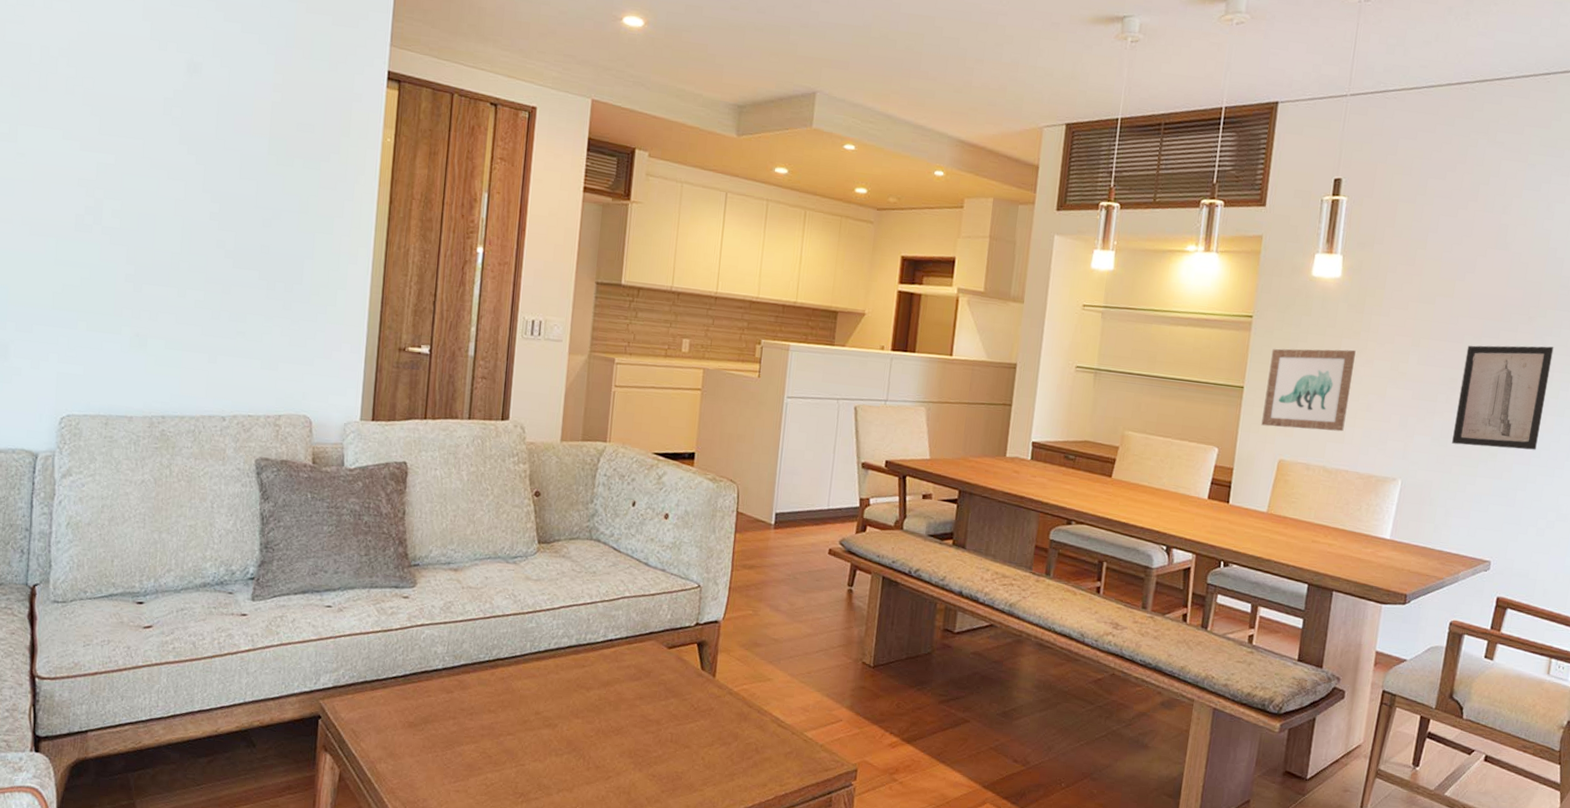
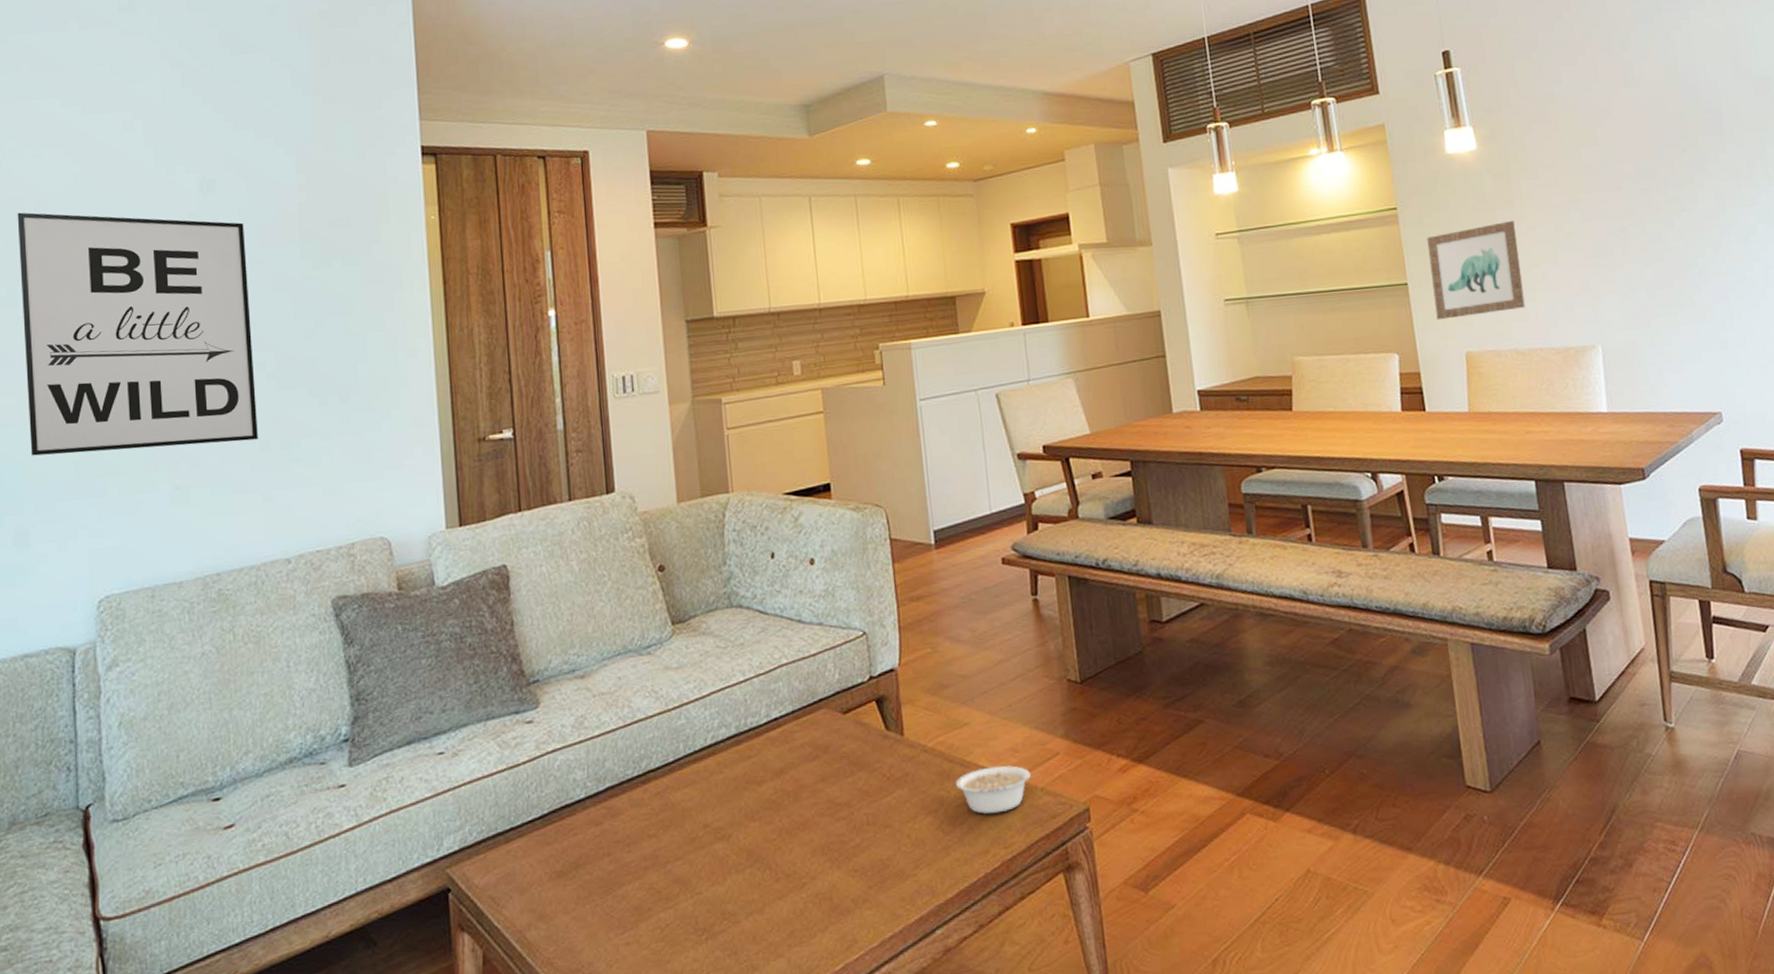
wall art: none [16,57,222,308] -> present [17,212,258,456]
legume: none [751,718,823,757] -> present [956,765,1040,815]
wall art: present [1452,345,1554,450] -> none [1628,173,1732,296]

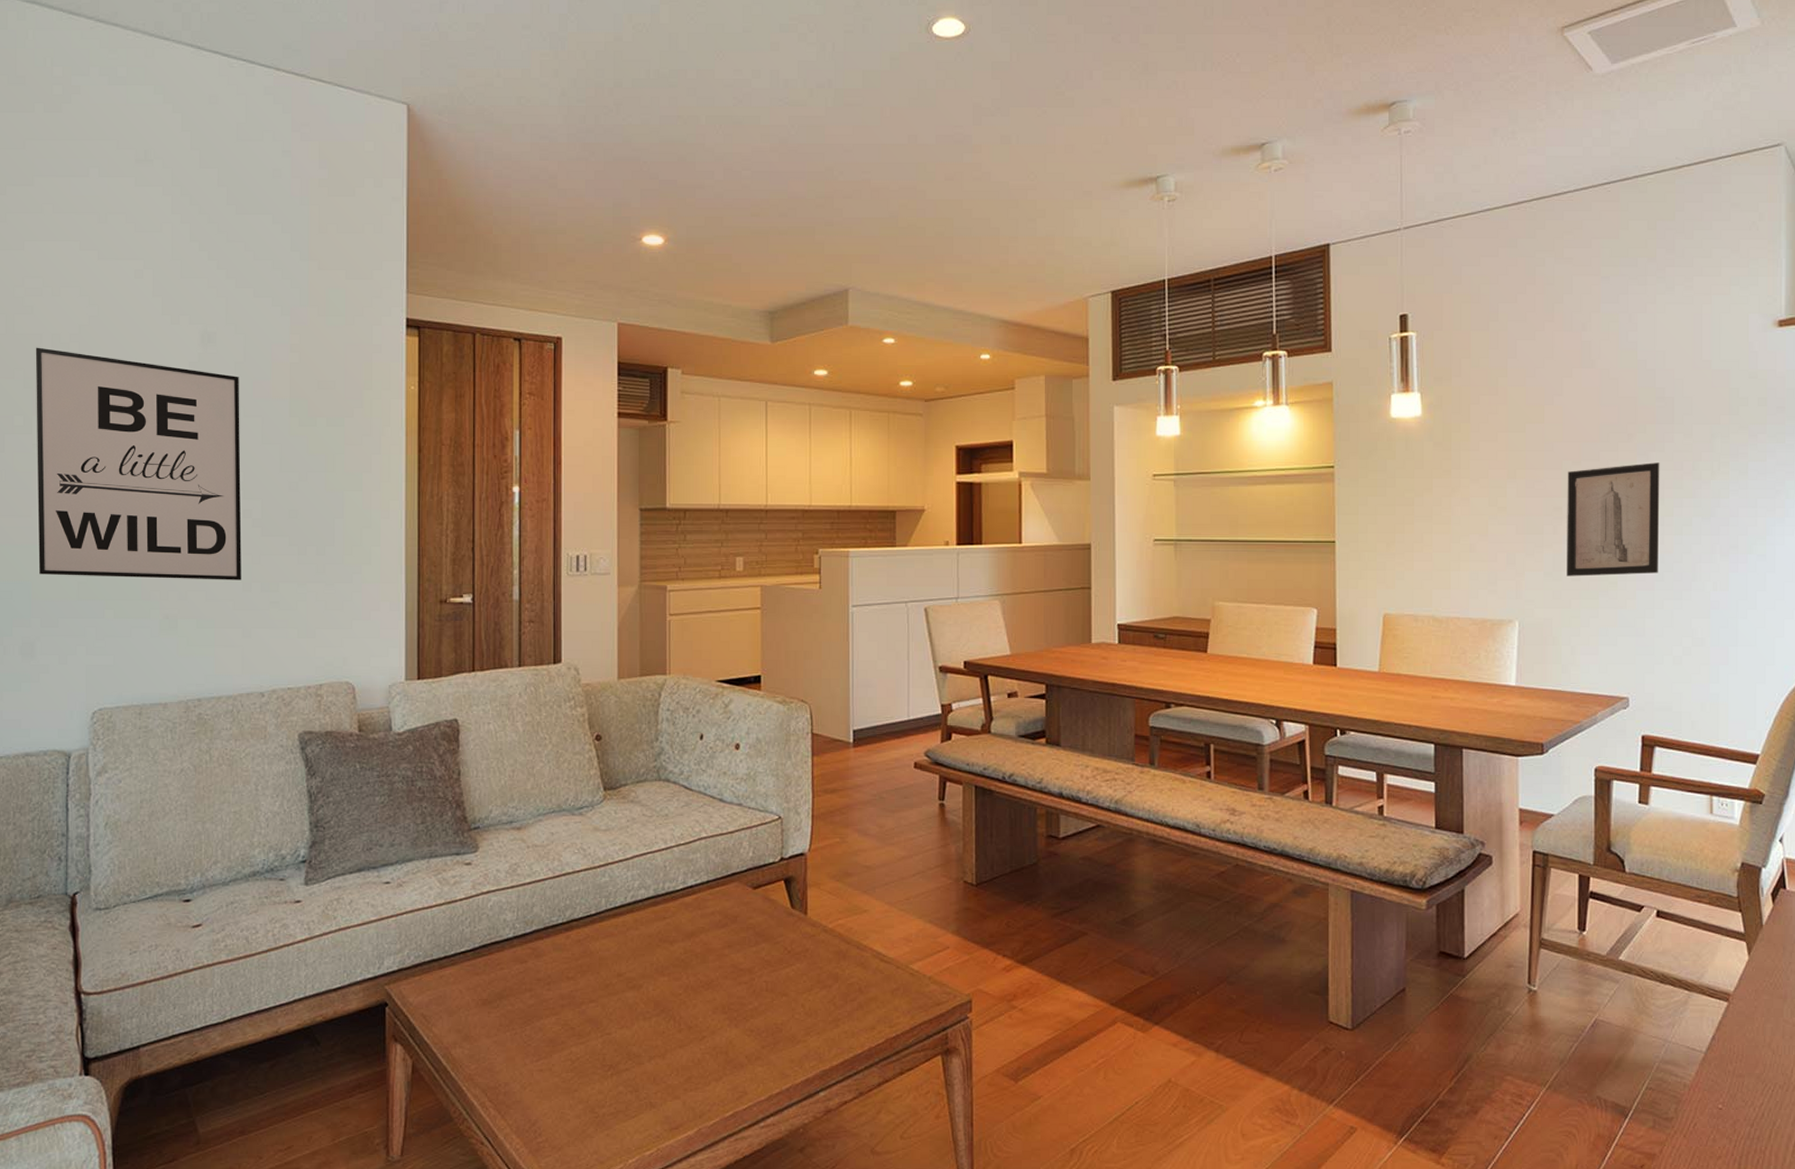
legume: present [956,765,1040,815] -> none [851,952,930,995]
wall art: present [1426,220,1525,320] -> none [1359,489,1449,580]
wall art: none [1628,173,1732,296] -> present [1567,462,1660,577]

